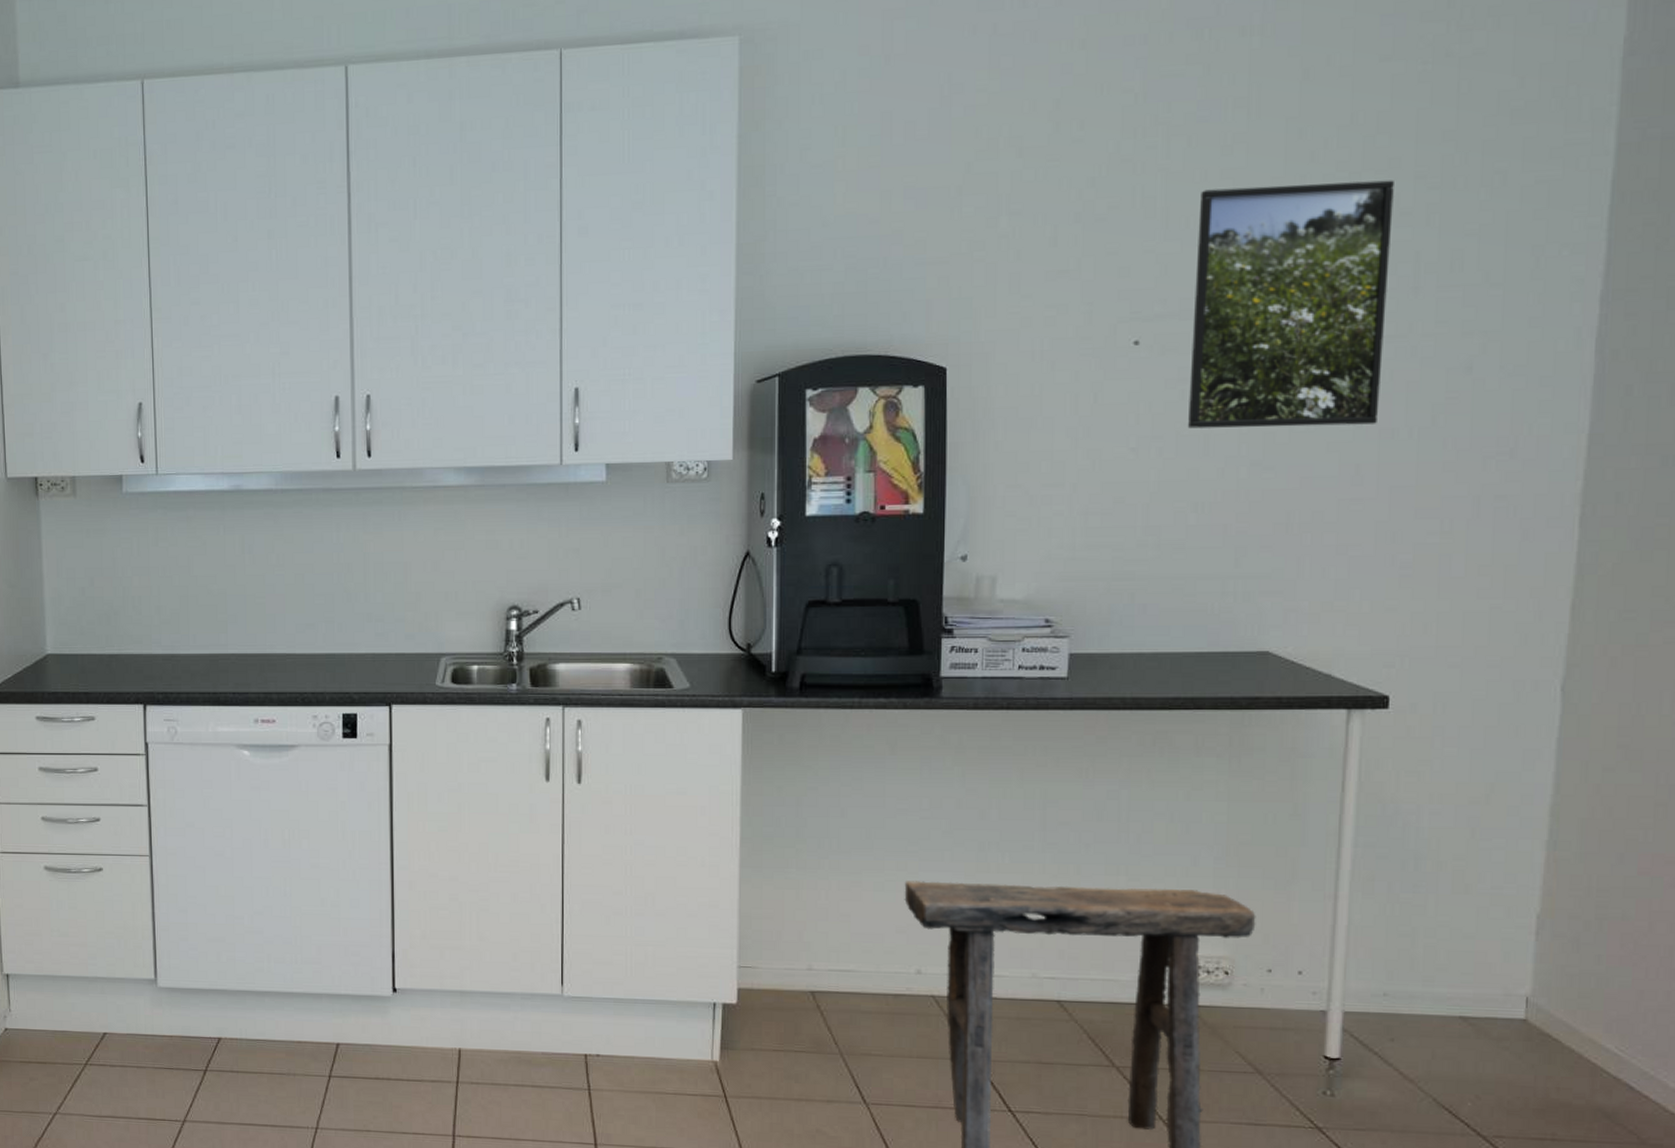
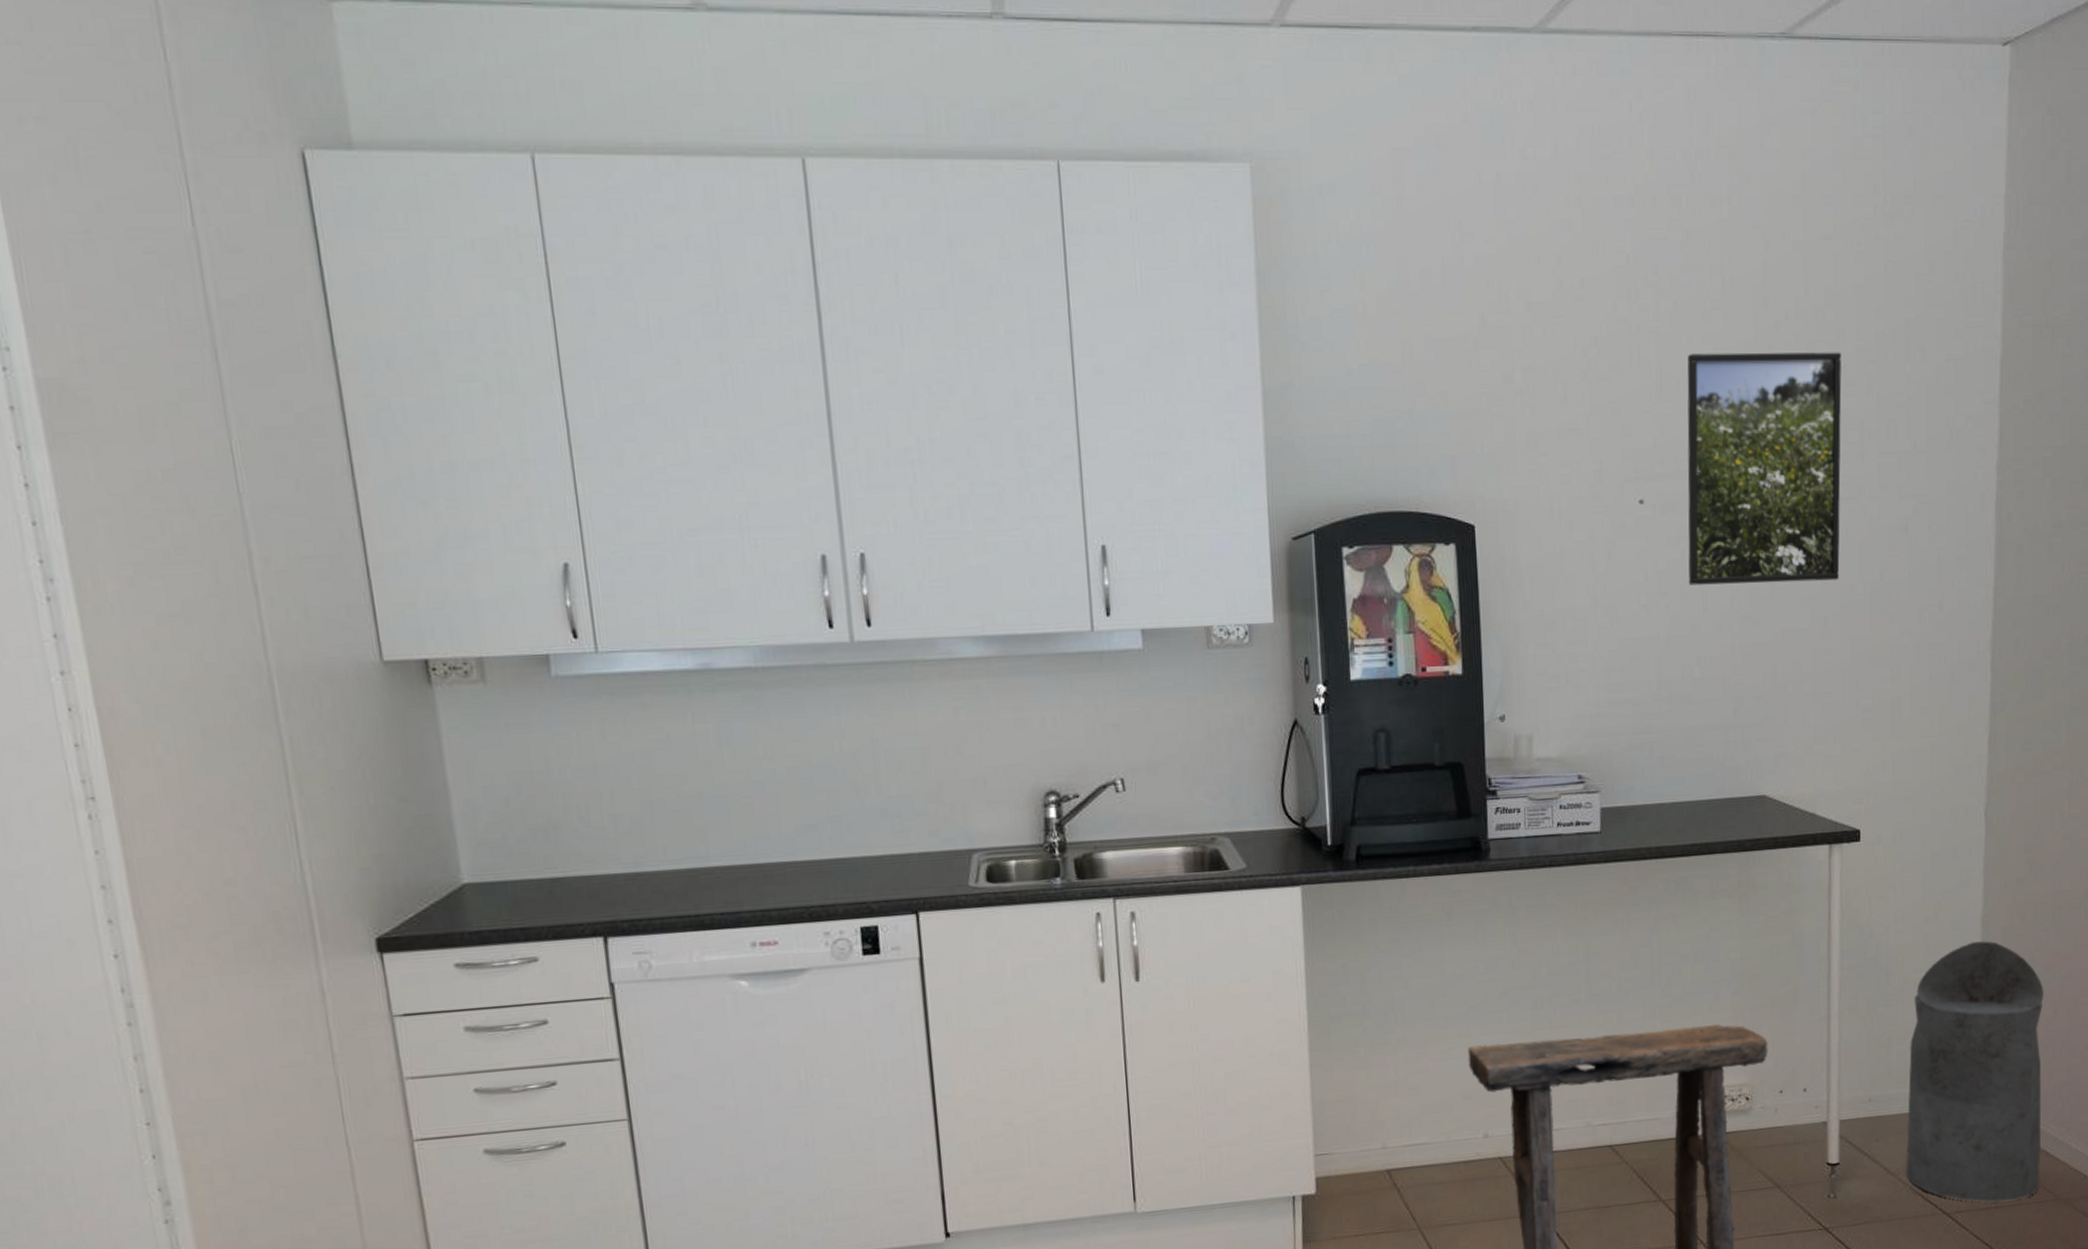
trash can: none [1429,831,1636,1135] -> present [1906,940,2044,1203]

